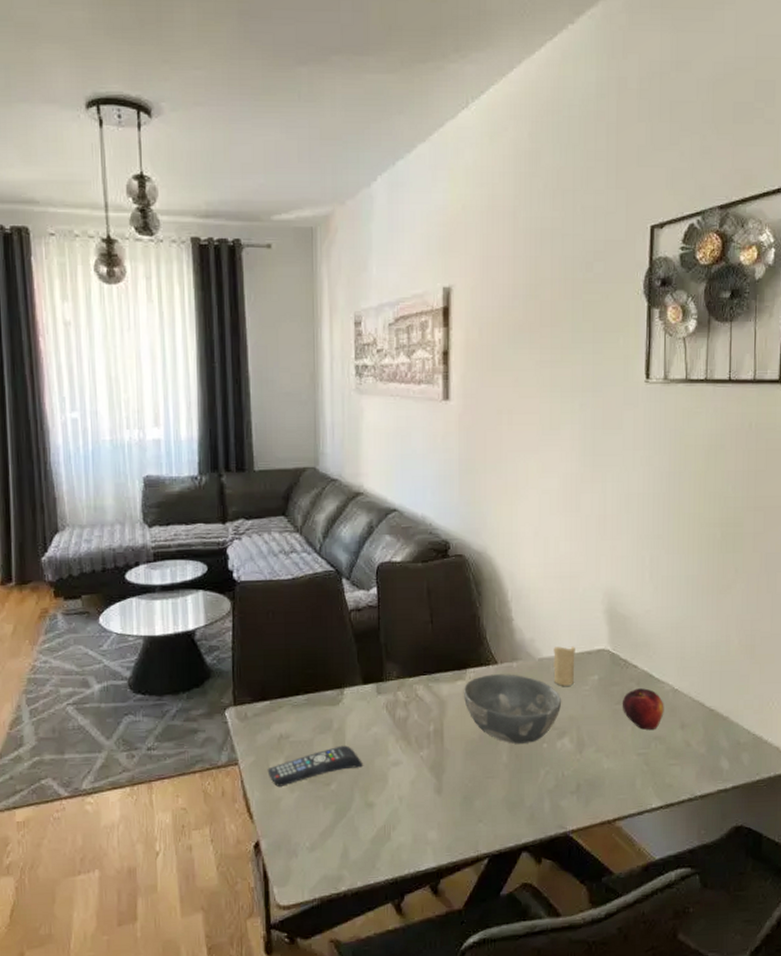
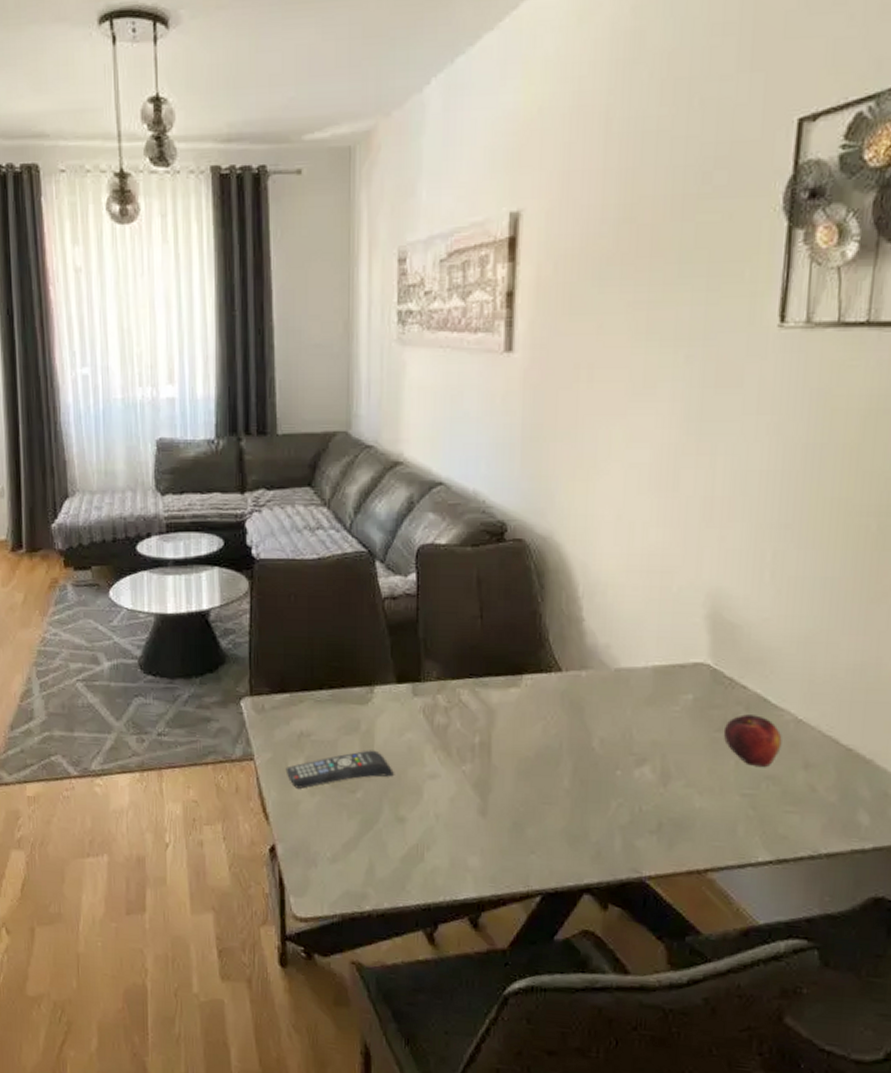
bowl: present [463,674,562,744] -> none [517,683,643,768]
candle: present [553,646,575,686] -> none [633,656,664,704]

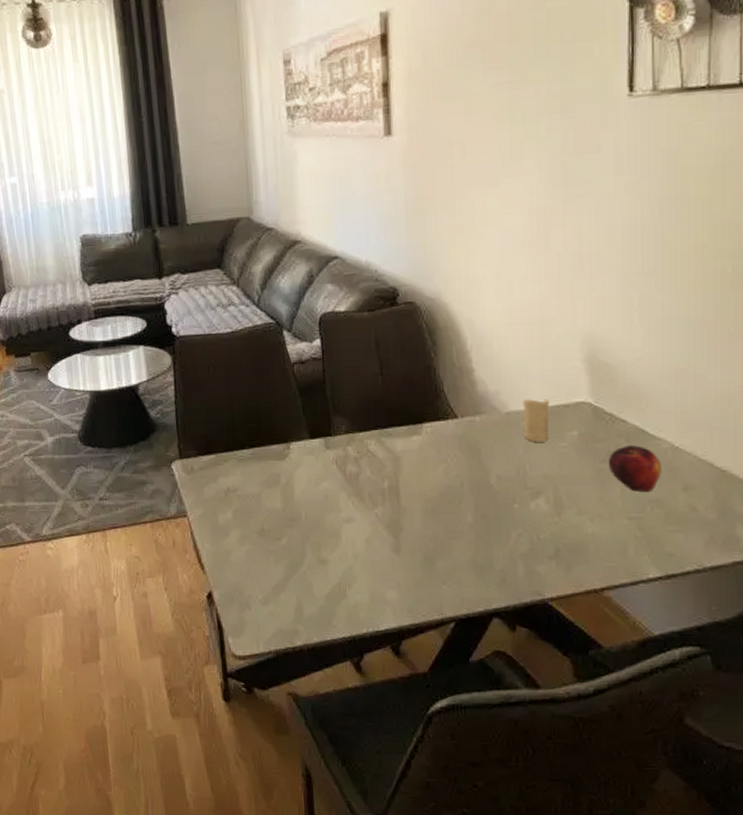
remote control: present [285,750,394,789] -> none [216,500,314,539]
candle: none [633,656,664,704] -> present [523,399,549,442]

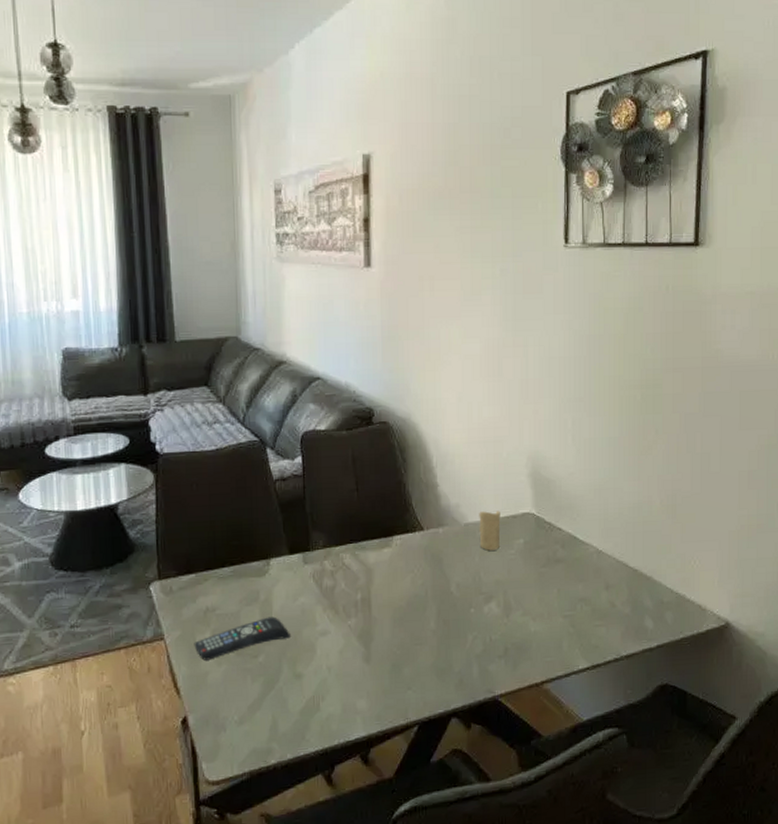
remote control: none [216,500,314,539] -> present [194,616,290,661]
fruit: present [608,445,662,492] -> none [547,550,589,592]

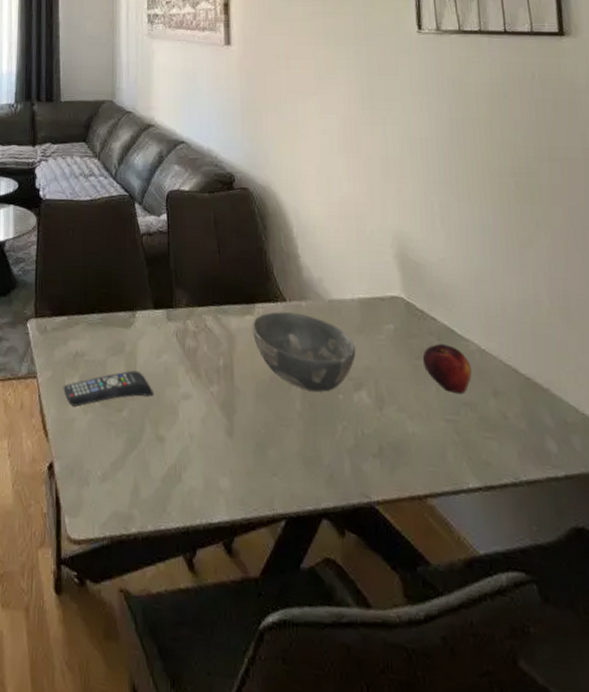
bowl: none [390,540,488,610] -> present [252,312,356,392]
candle: present [479,510,501,551] -> none [343,289,368,333]
fruit: none [547,550,589,592] -> present [422,344,472,393]

